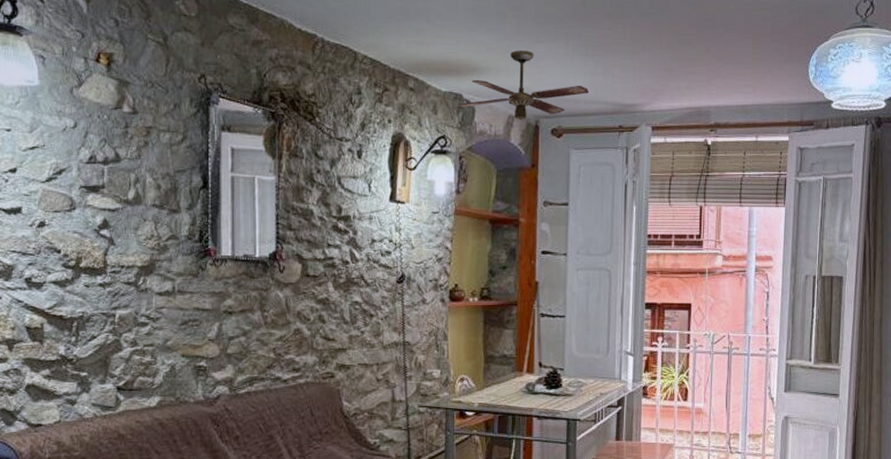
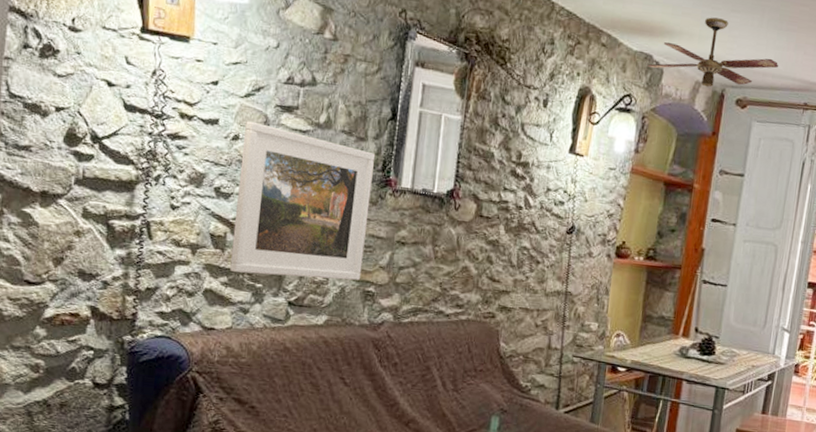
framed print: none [50,206,191,363] -> present [230,121,375,281]

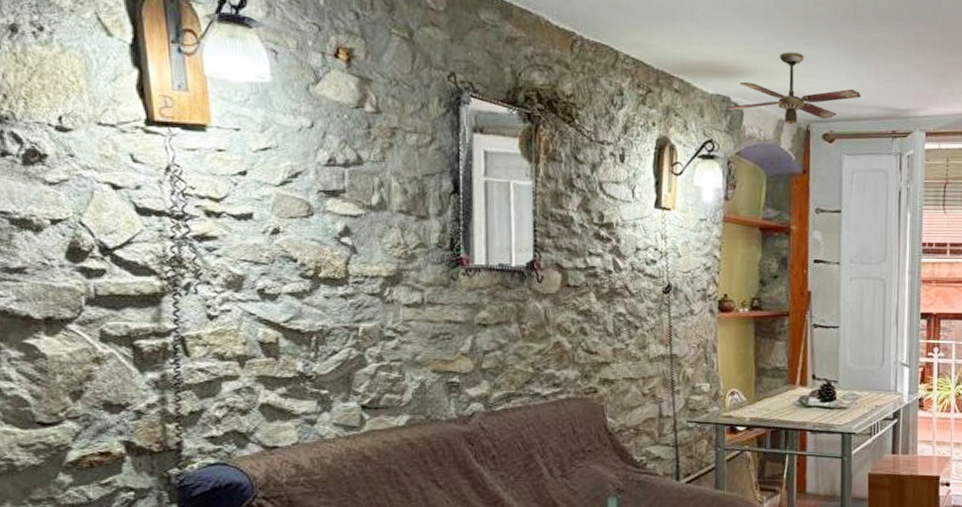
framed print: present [230,121,375,281] -> none [285,211,442,380]

